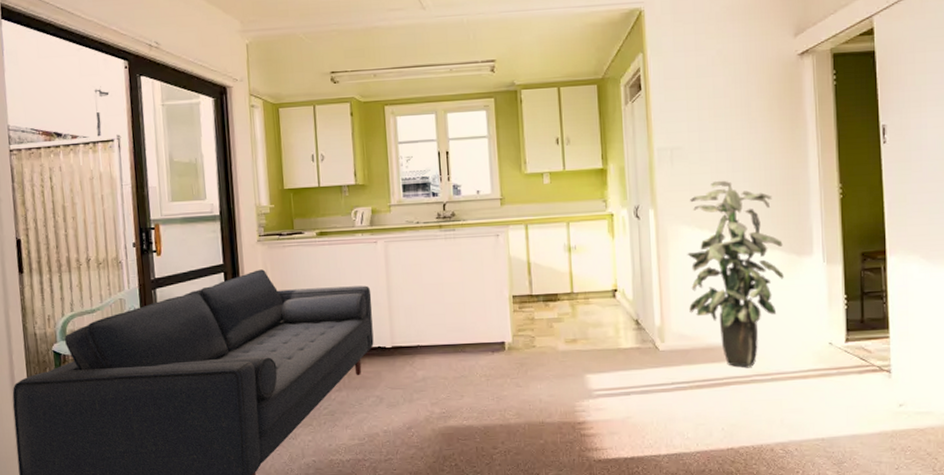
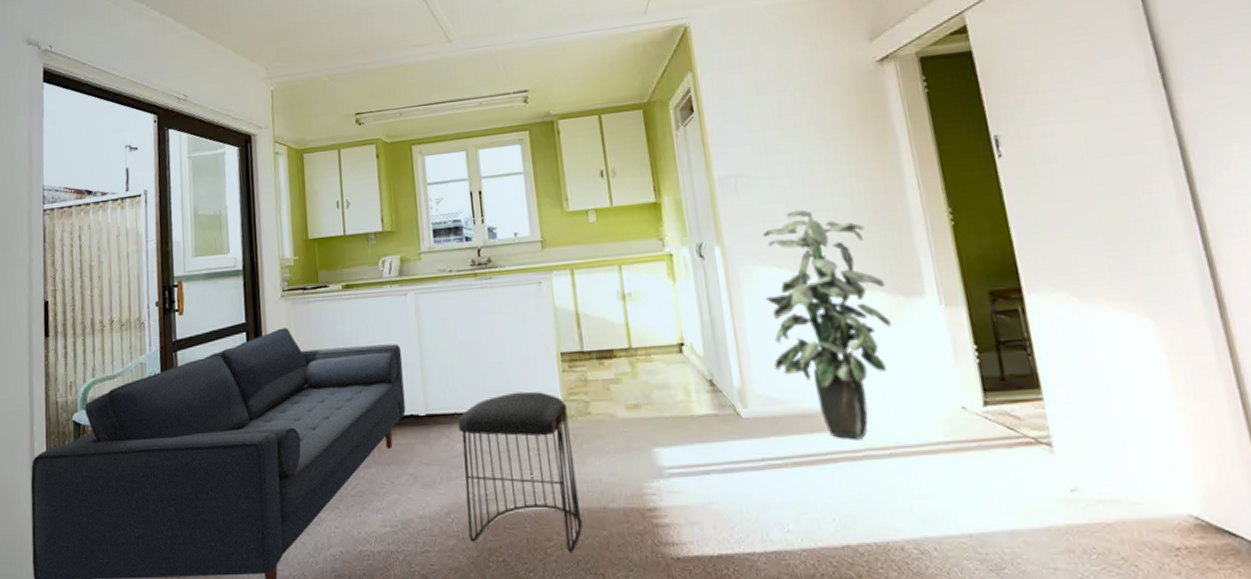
stool: none [420,328,523,457] -> present [458,391,583,552]

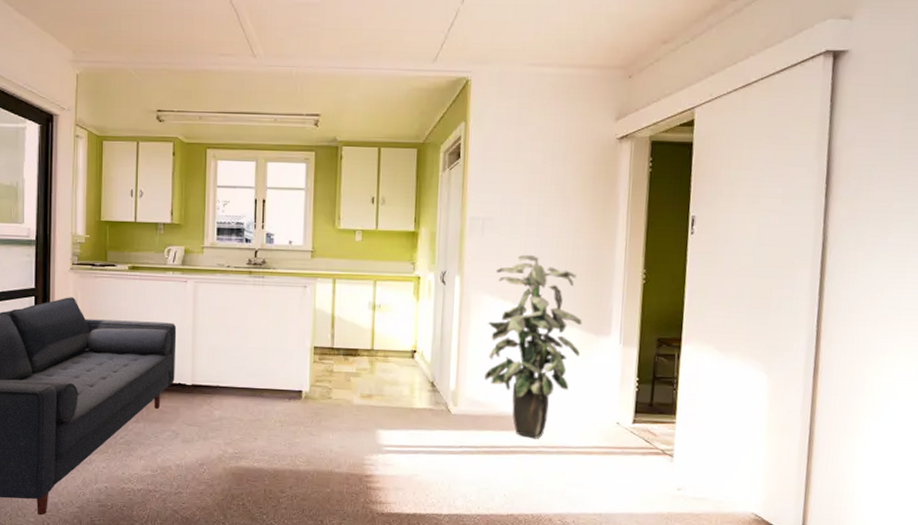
stool: present [458,391,583,552] -> none [217,374,312,503]

